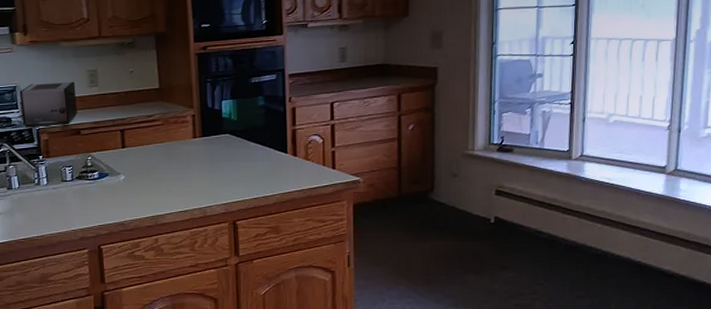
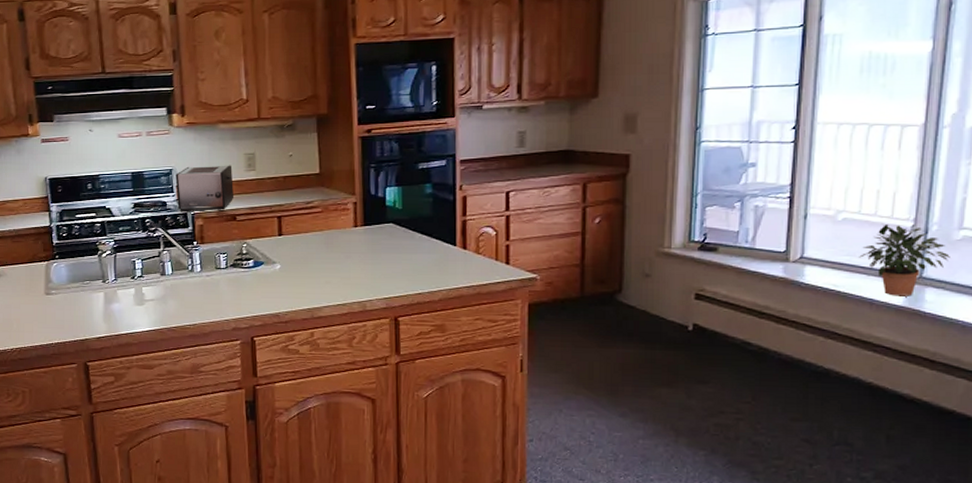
potted plant: none [627,124,698,187] -> present [859,223,950,297]

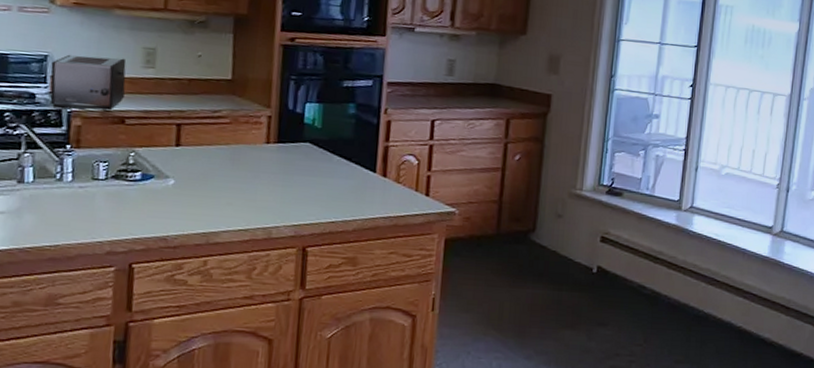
potted plant: present [859,223,950,297] -> none [736,180,804,248]

